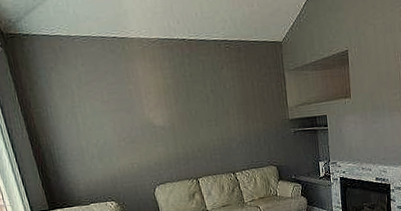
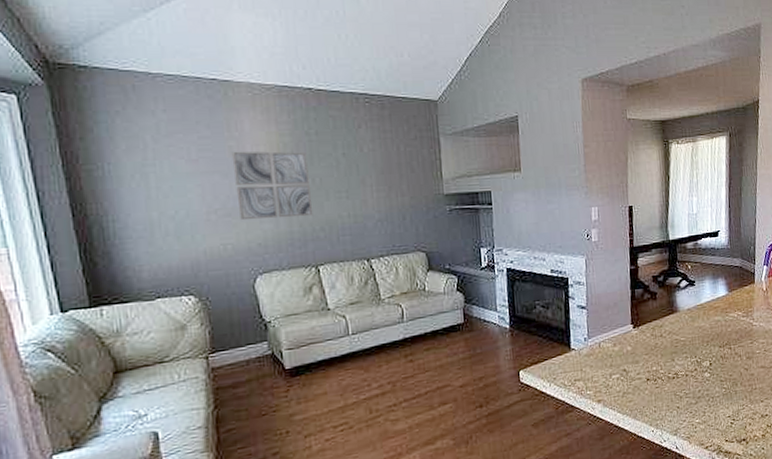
wall art: none [131,91,192,146] -> present [231,151,313,221]

